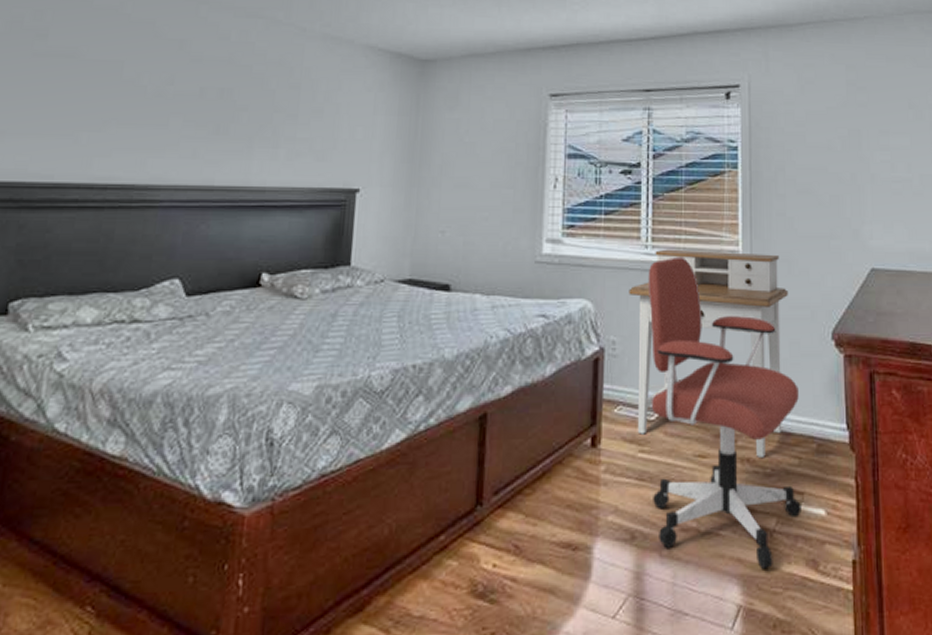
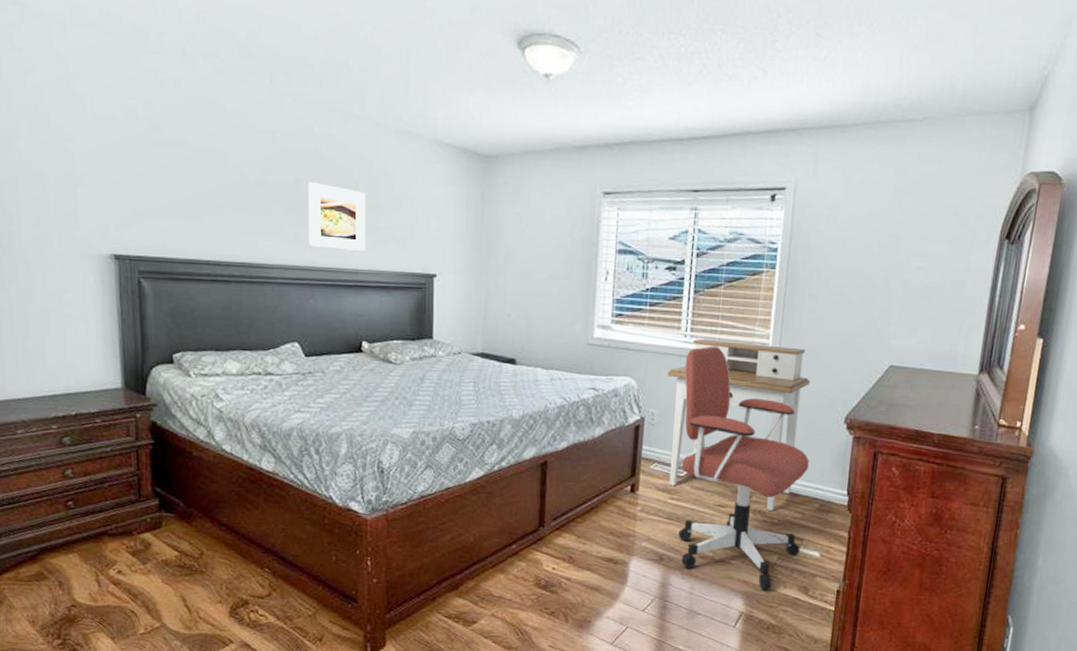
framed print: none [209,92,283,166] -> present [308,182,365,251]

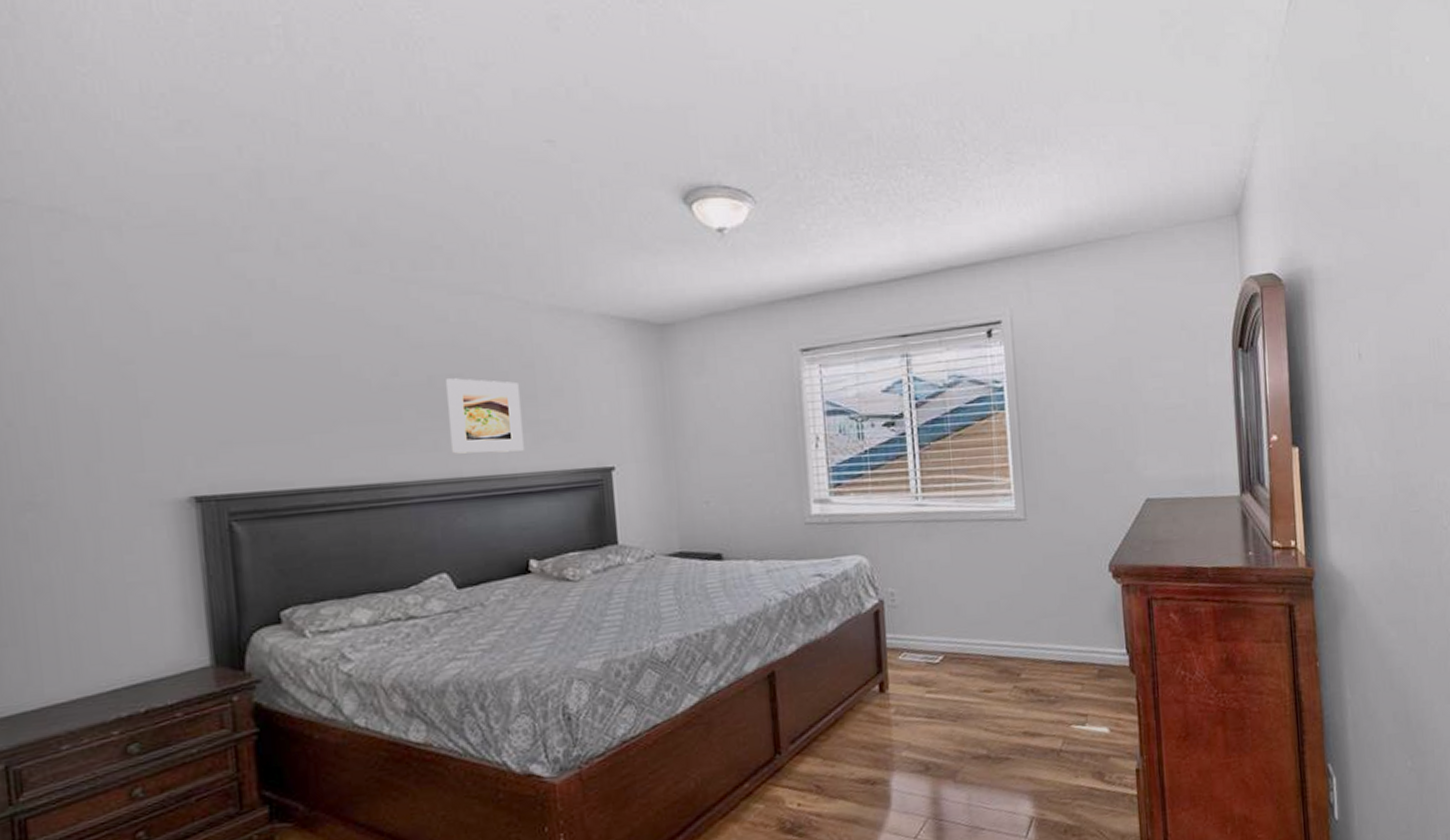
desk: present [667,338,810,511] -> none [902,494,1064,687]
office chair: present [678,346,809,590] -> none [920,504,1086,784]

